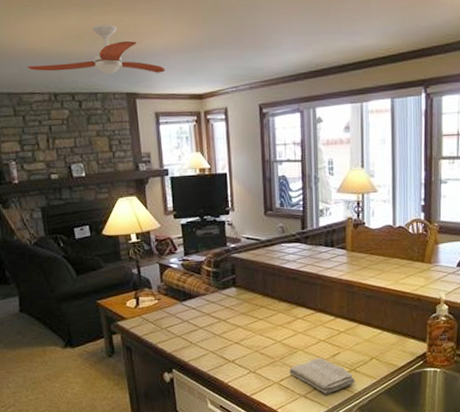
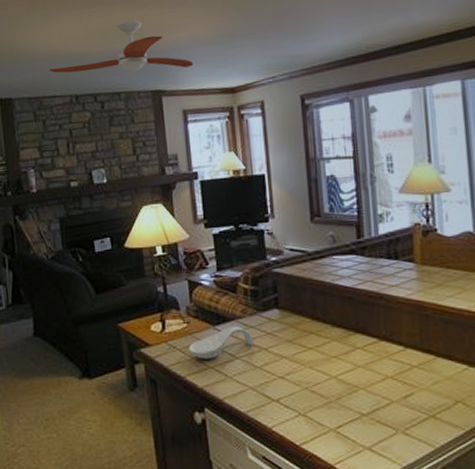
spoon rest: none [159,301,215,329] -> present [188,326,255,359]
washcloth: present [289,358,355,394] -> none [348,399,436,447]

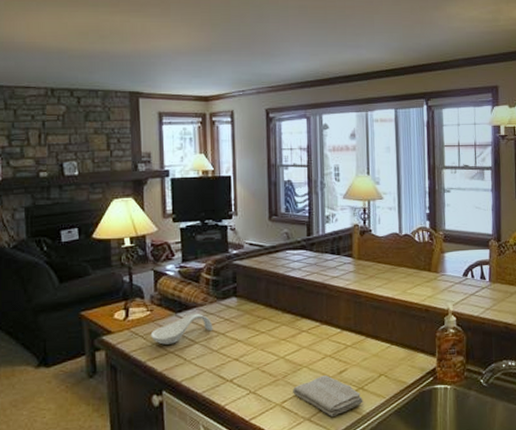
ceiling fan: present [49,20,194,73] -> none [24,23,171,74]
washcloth: none [348,399,436,447] -> present [293,375,363,417]

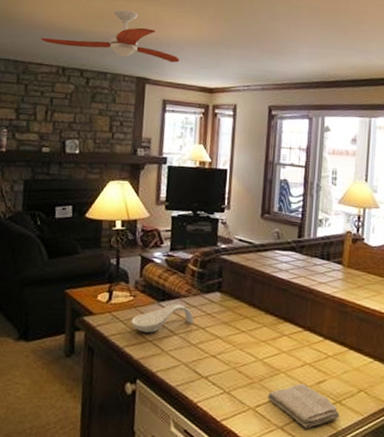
ceiling fan: none [24,23,171,74] -> present [40,9,180,63]

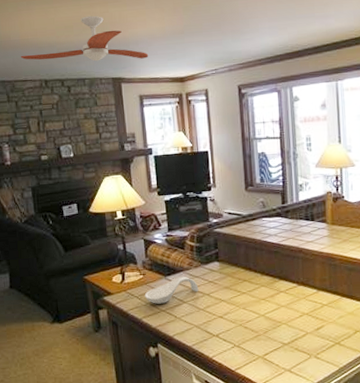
washcloth: present [268,384,340,428] -> none [273,331,340,368]

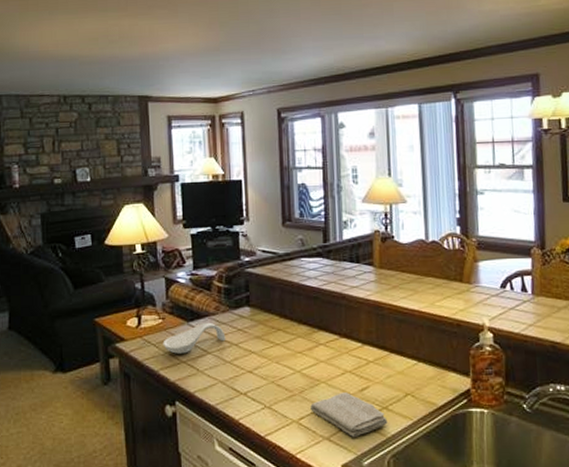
ceiling fan: present [20,15,149,62] -> none [38,28,180,77]
washcloth: none [273,331,340,368] -> present [310,392,388,437]

